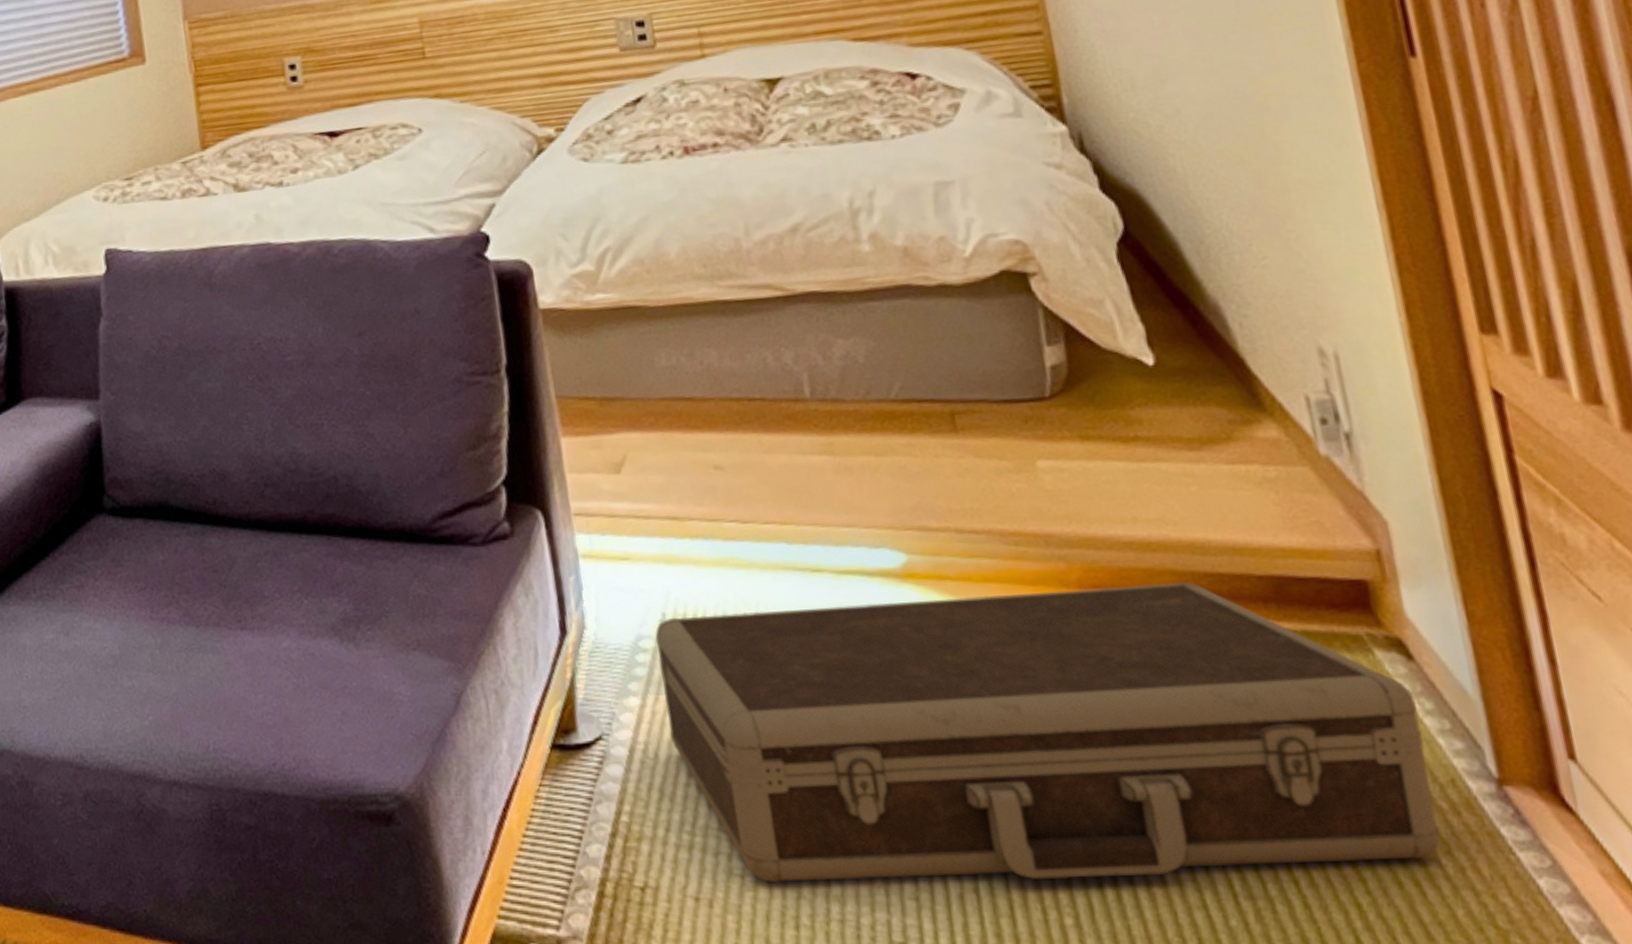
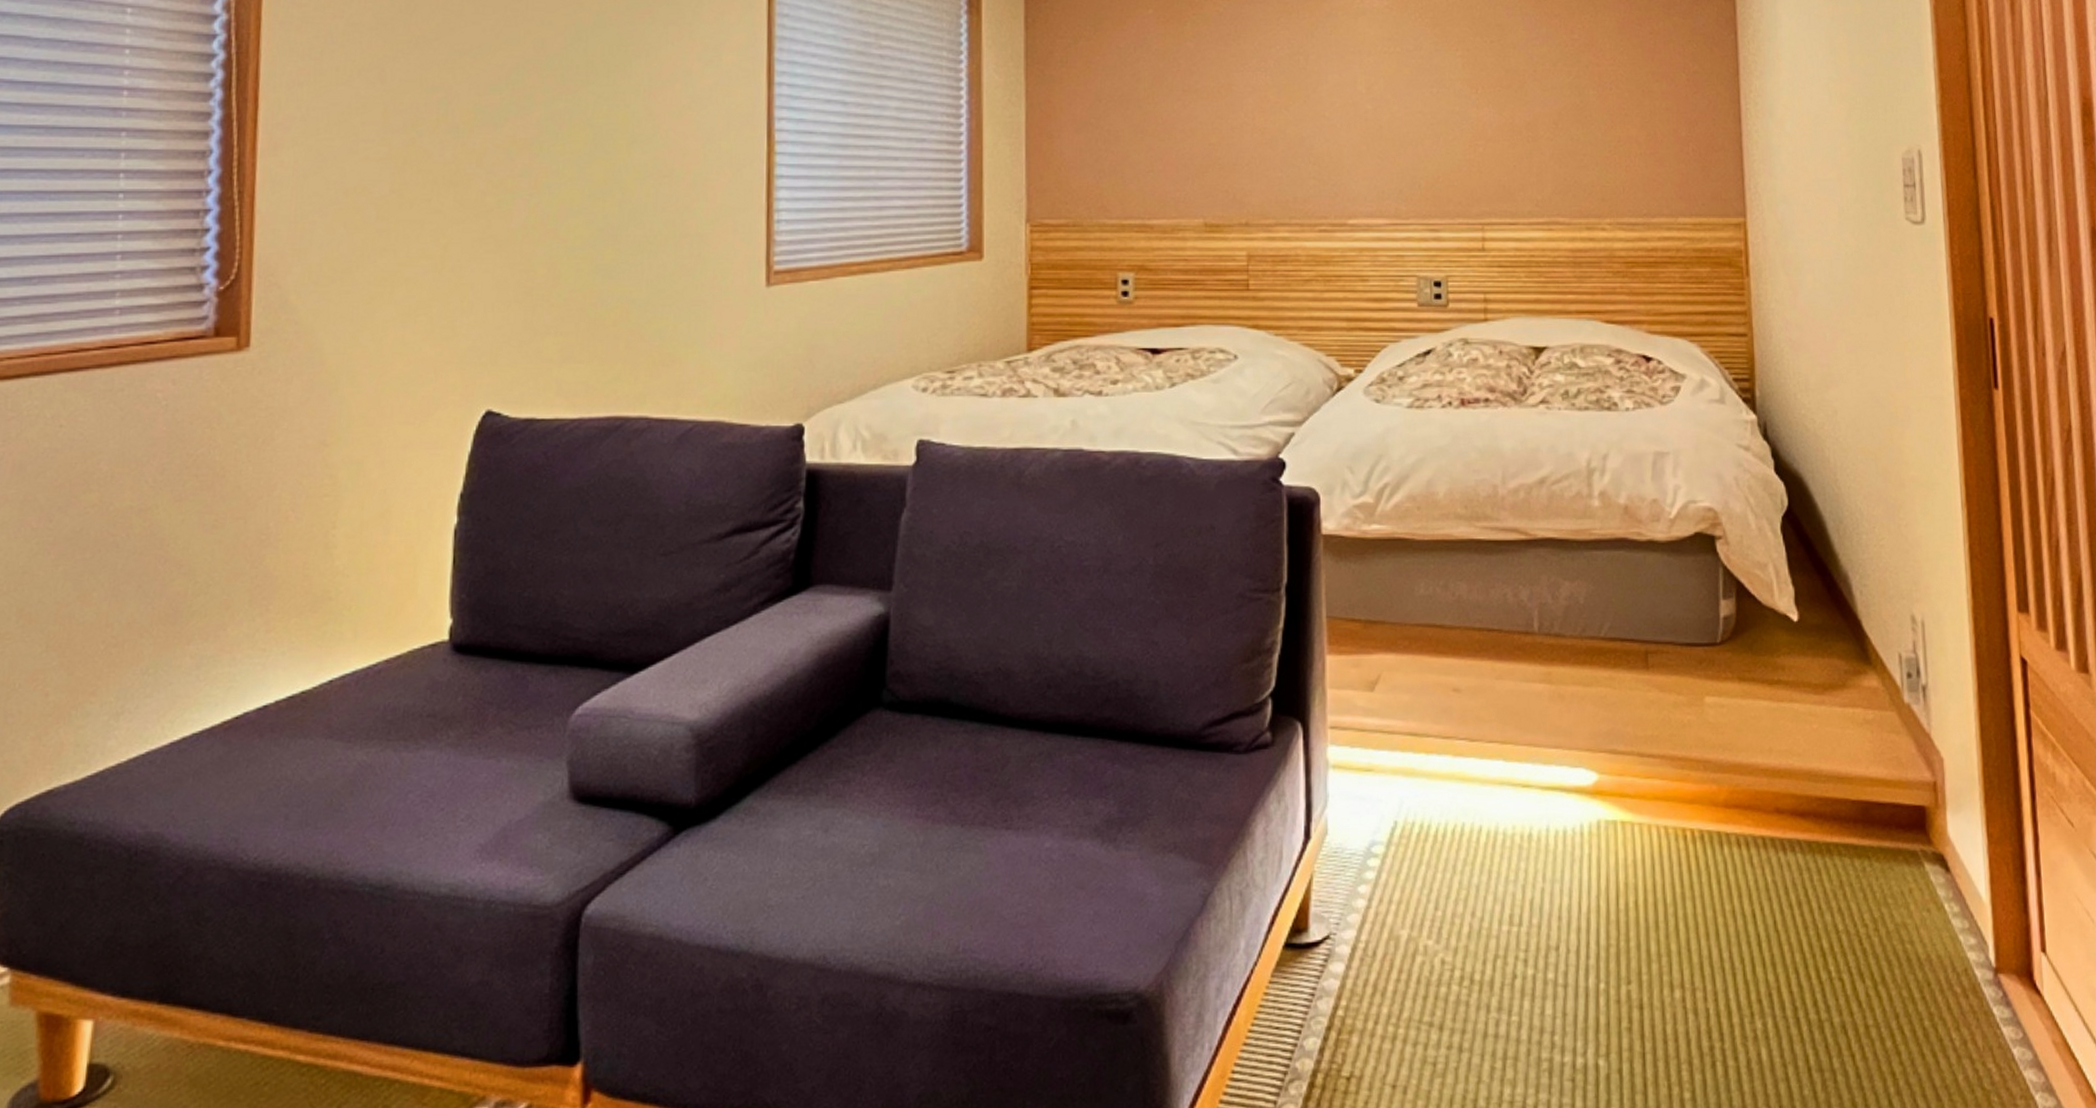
suitcase: present [655,582,1440,883] -> none [1386,804,1953,1070]

